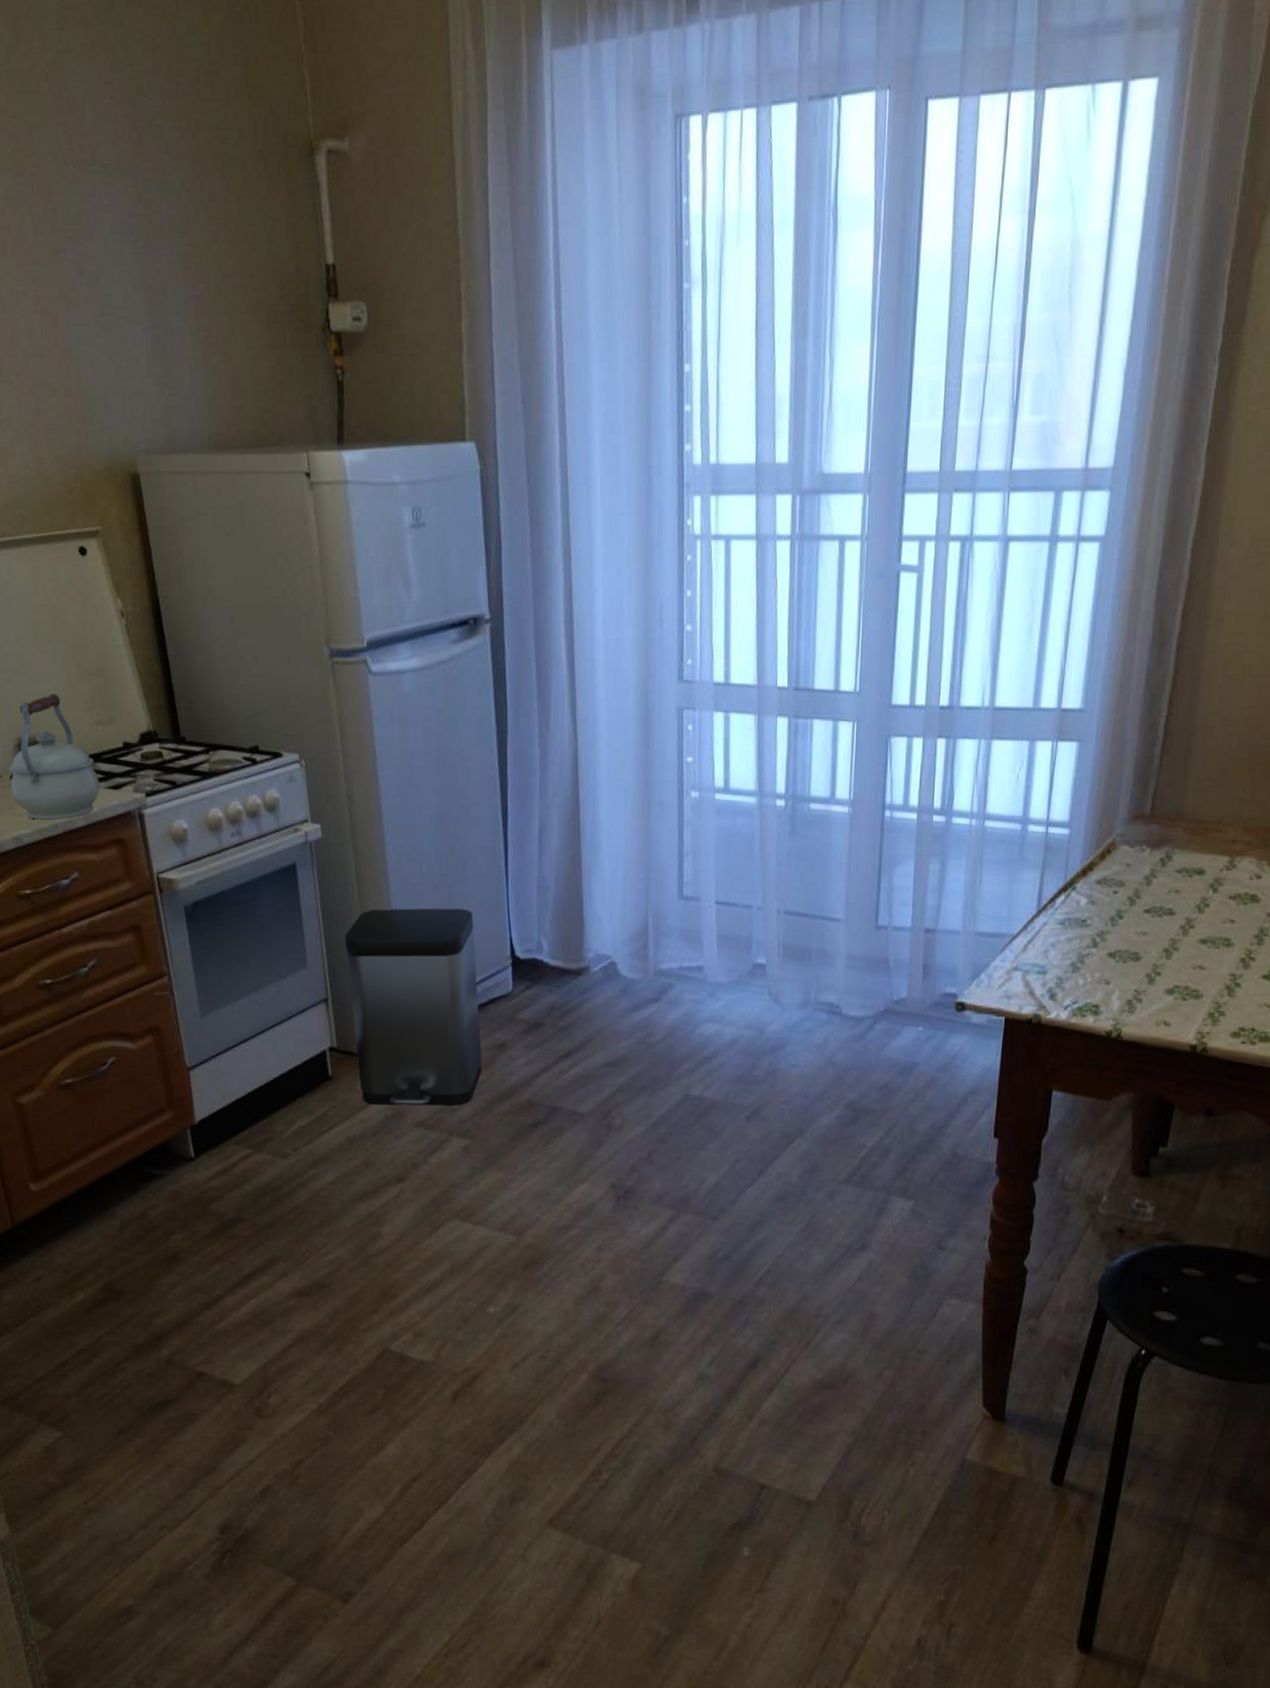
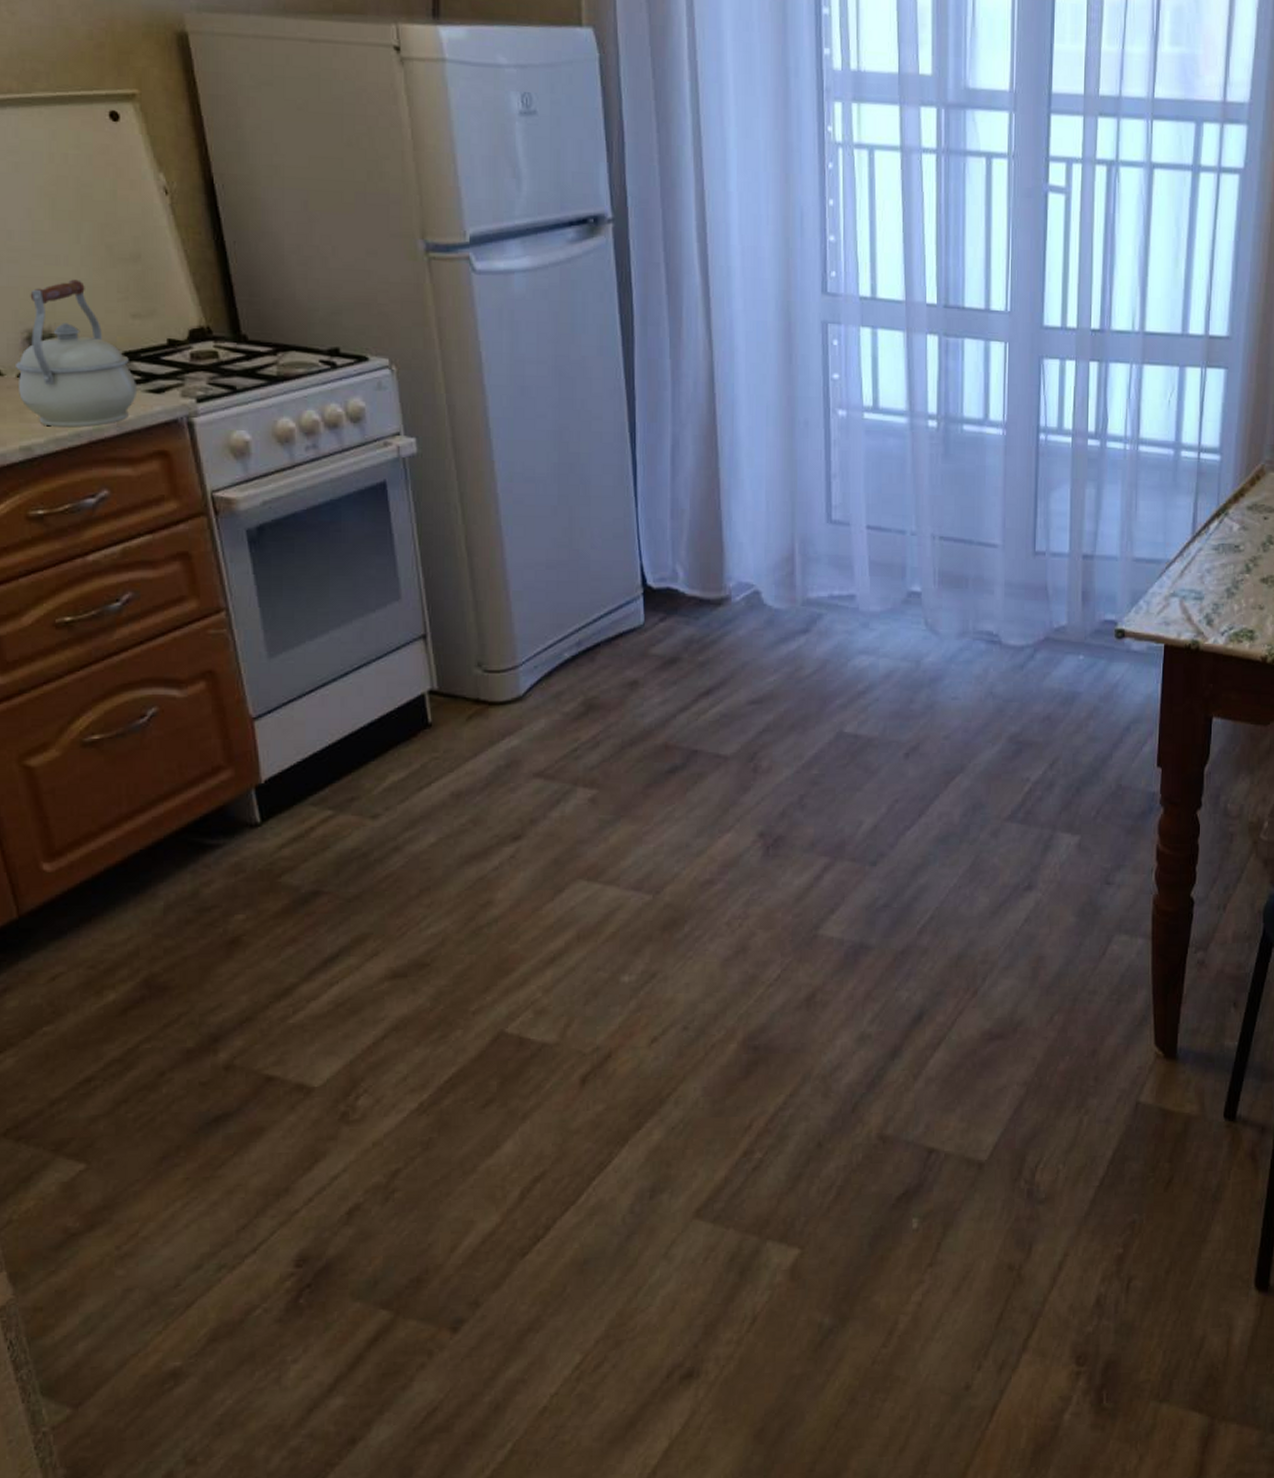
pedal bin: present [344,908,482,1106] -> none [446,532,611,754]

